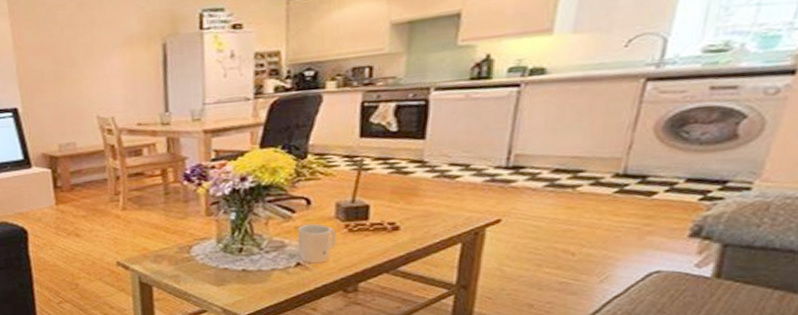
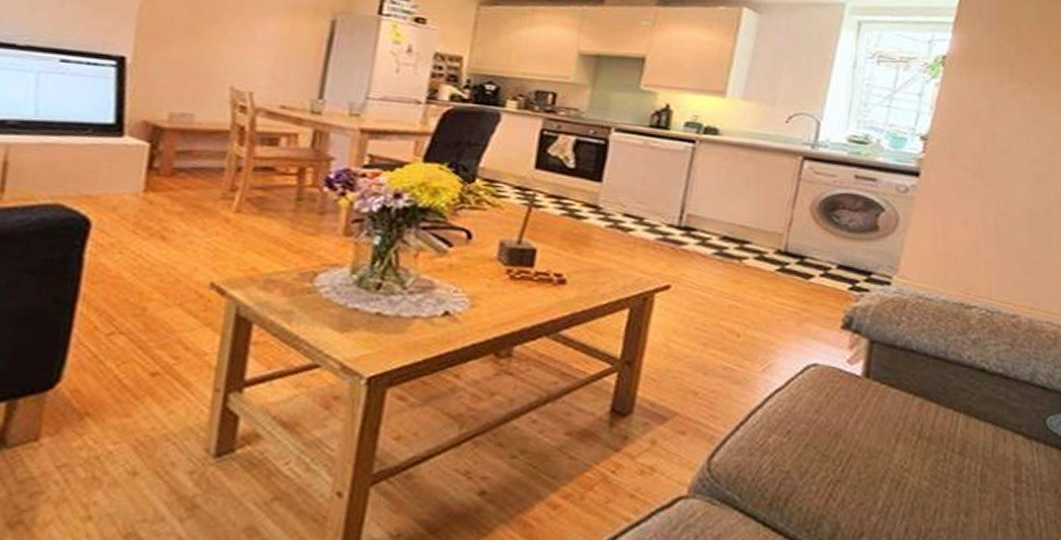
mug: present [297,223,337,265] -> none [449,262,496,317]

